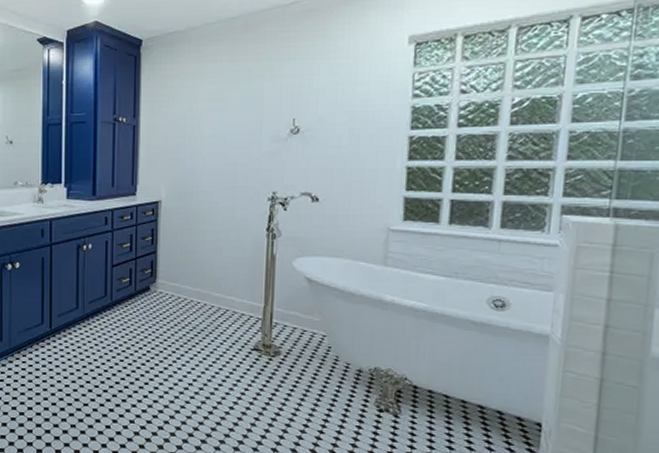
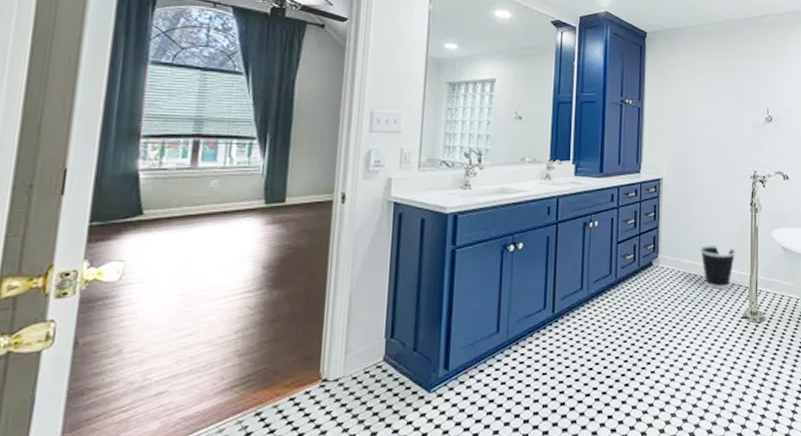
wastebasket: none [204,272,247,319] -> present [700,245,736,290]

